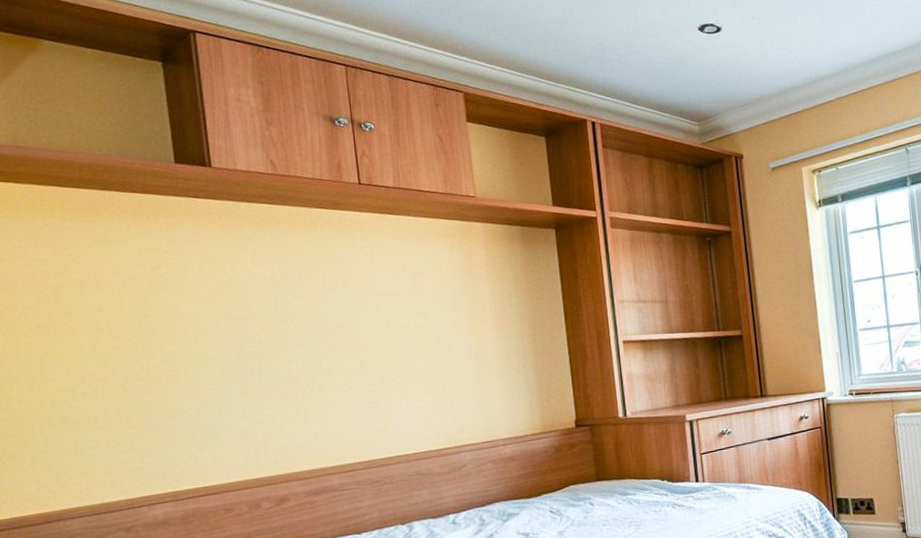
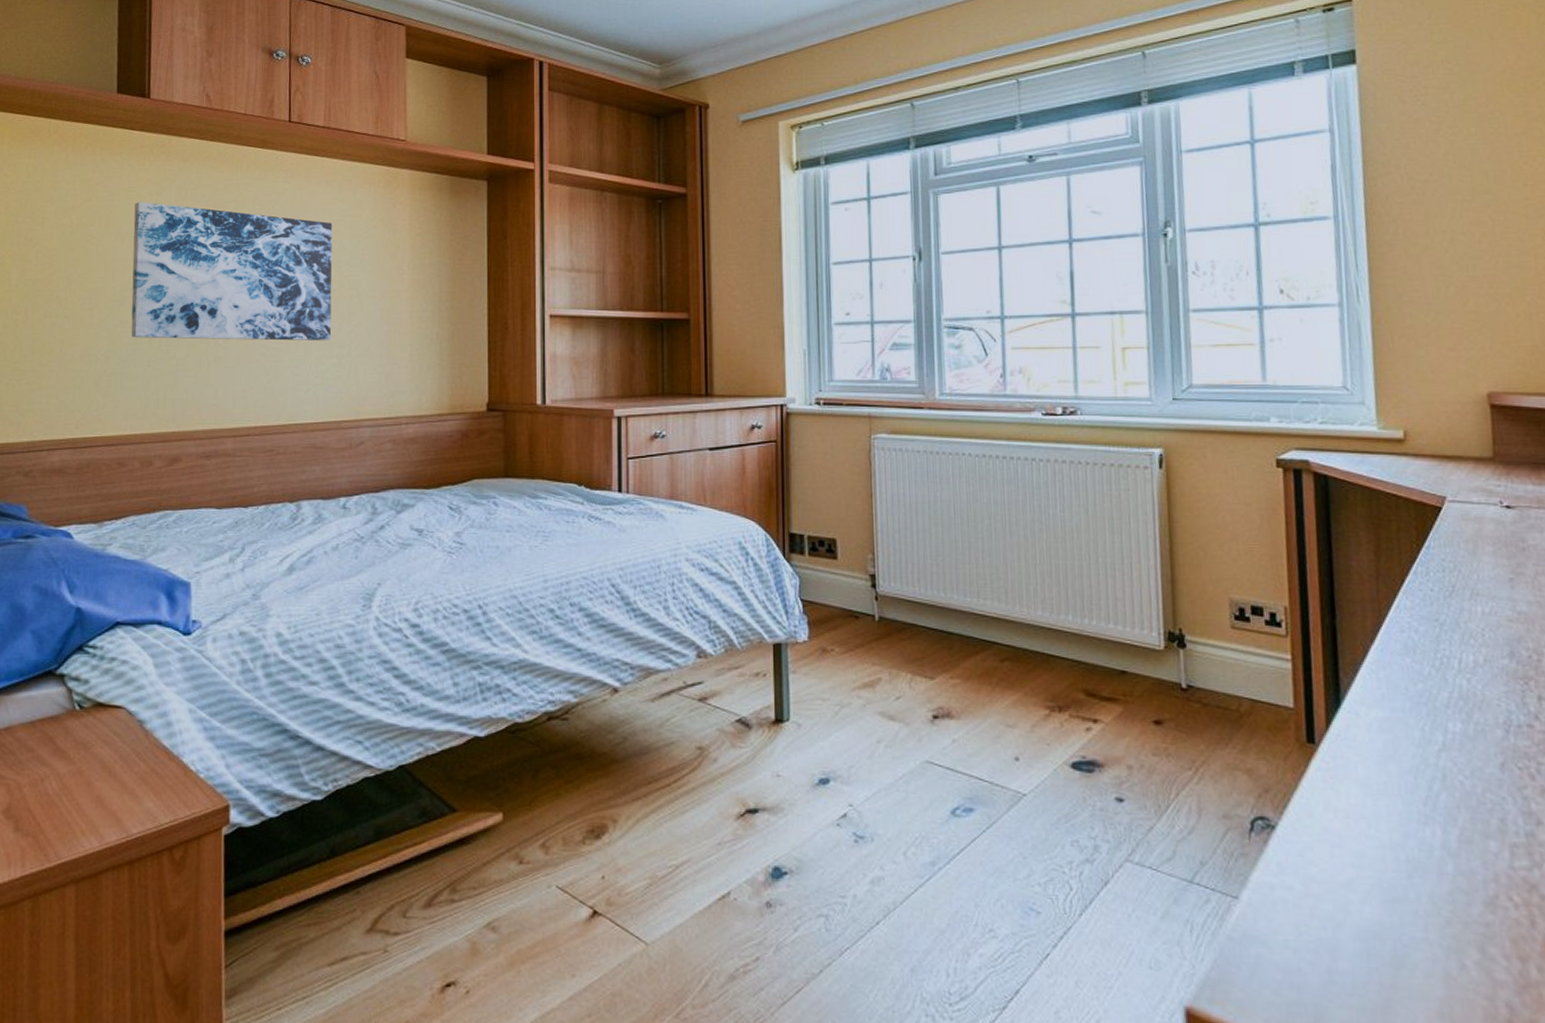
wall art: none [209,265,423,394] -> present [131,202,333,341]

